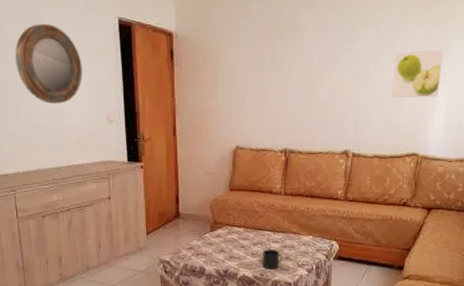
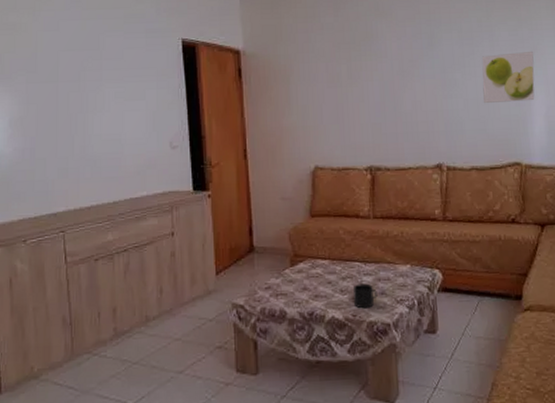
home mirror: present [15,24,82,104] -> none [71,50,143,132]

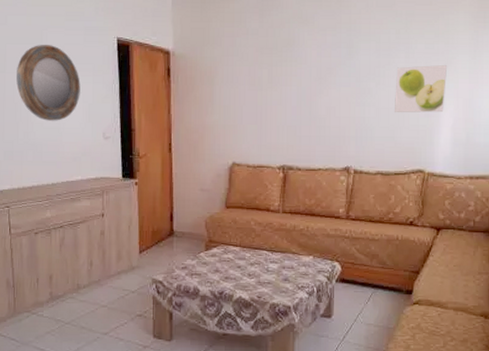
home mirror: none [71,50,143,132] -> present [16,45,80,121]
mug: present [353,283,377,309] -> none [260,270,281,292]

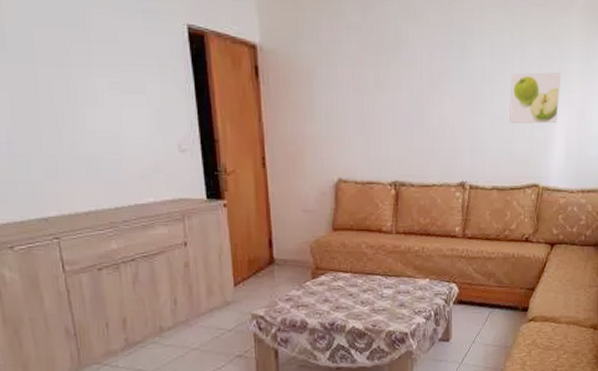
home mirror: present [16,45,80,121] -> none [51,29,144,129]

